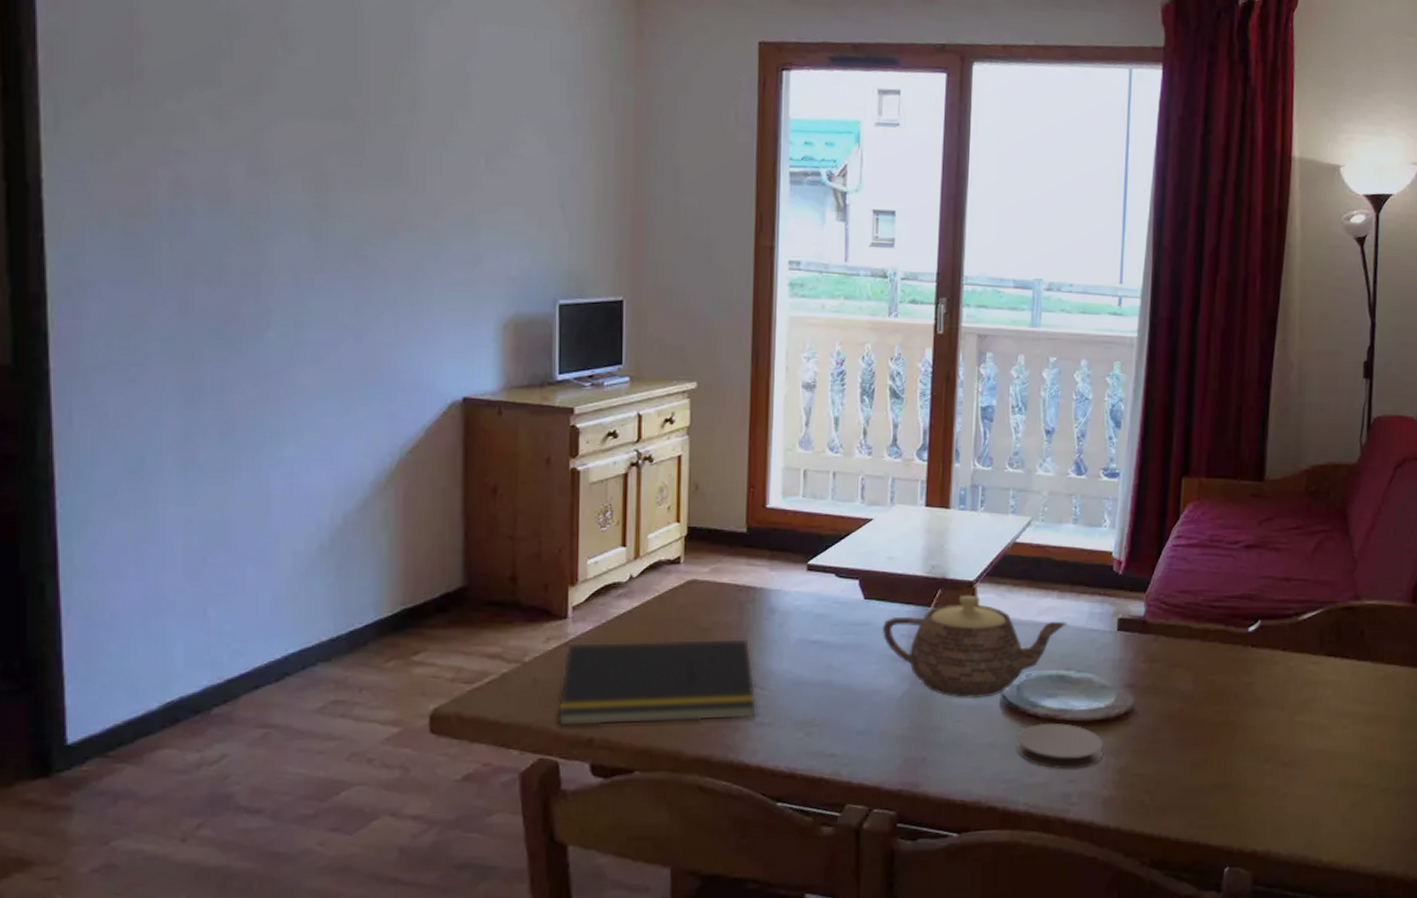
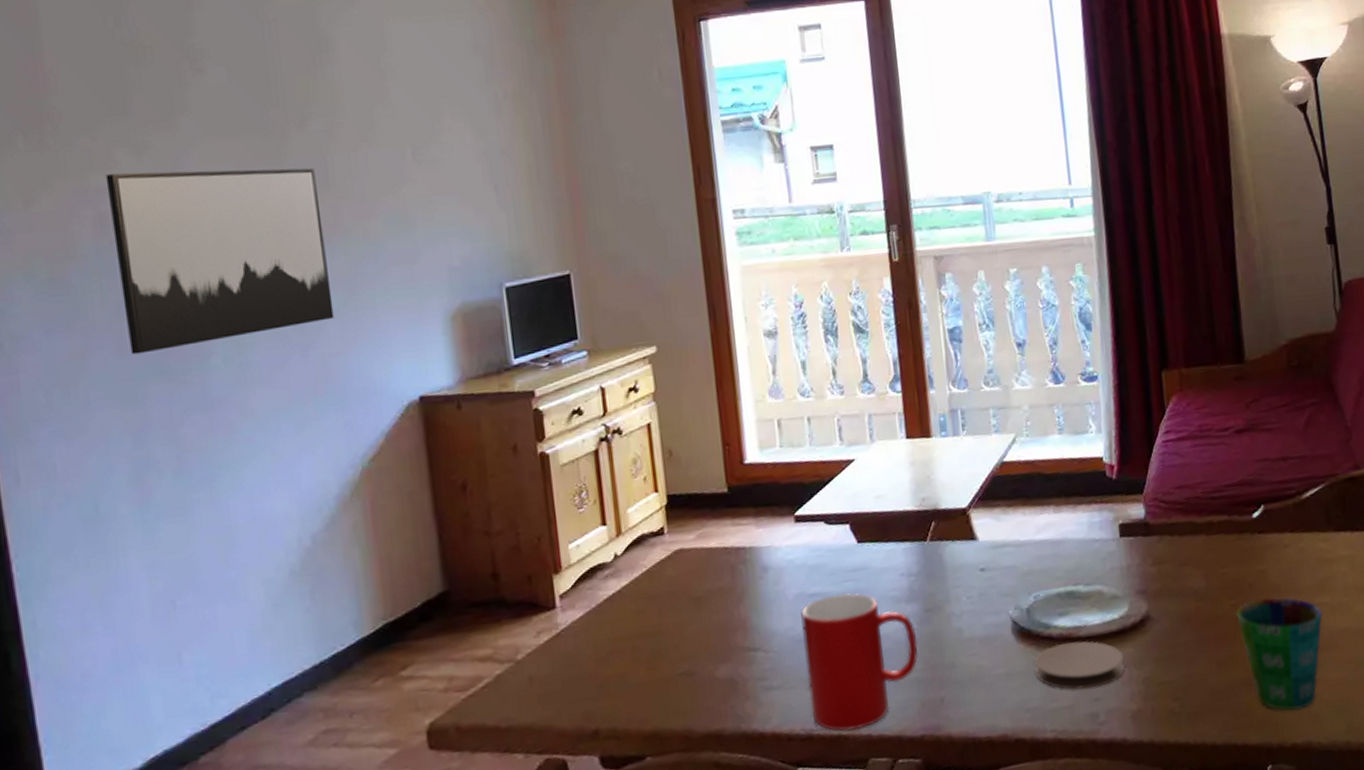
wall art: none [187,139,391,318] -> present [105,167,335,355]
notepad: present [557,638,758,728] -> none [557,601,765,723]
cup: none [797,644,908,776] -> present [801,592,919,731]
teapot: present [881,595,1067,699] -> none [879,522,1068,631]
cup: none [1218,709,1302,820] -> present [1236,596,1323,712]

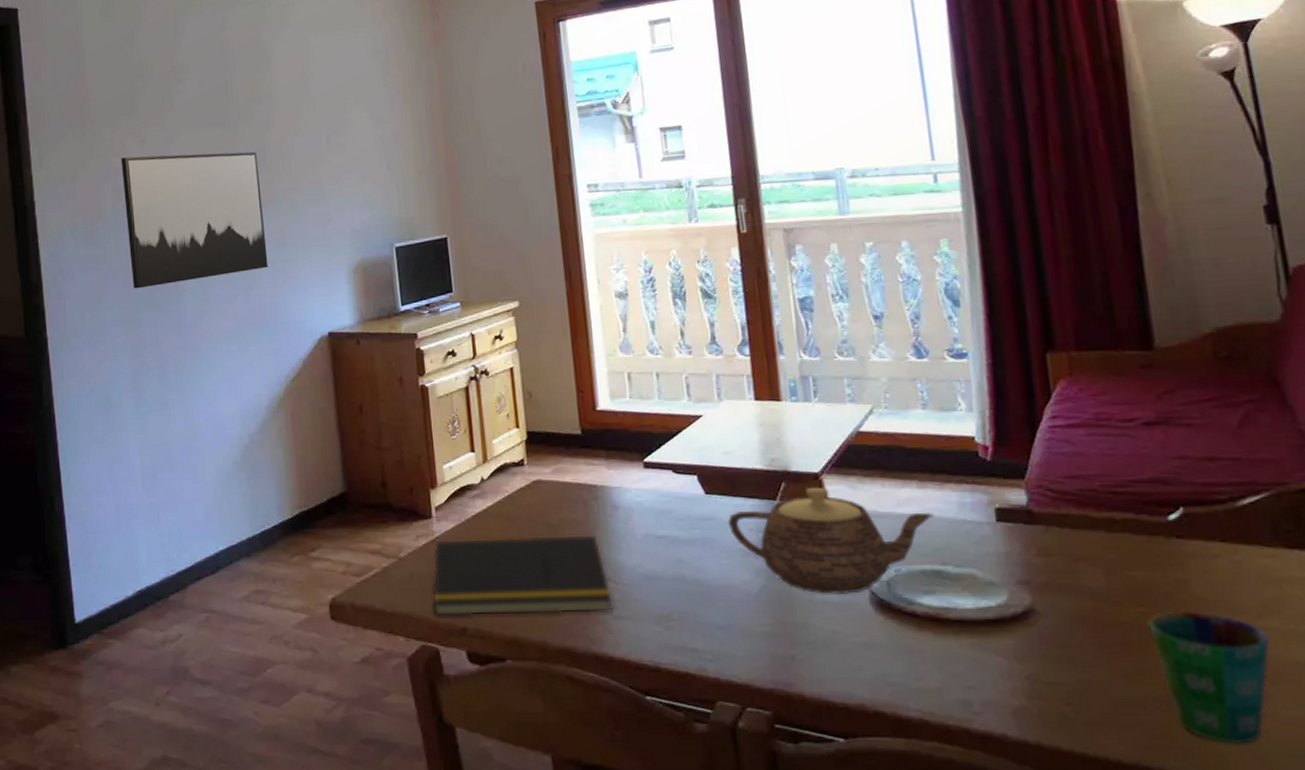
notepad: none [557,601,765,723] -> present [432,534,614,617]
cup: present [801,592,919,731] -> none [649,539,768,672]
teapot: none [879,522,1068,631] -> present [727,487,934,595]
coaster: present [1035,641,1125,690] -> none [896,622,1004,674]

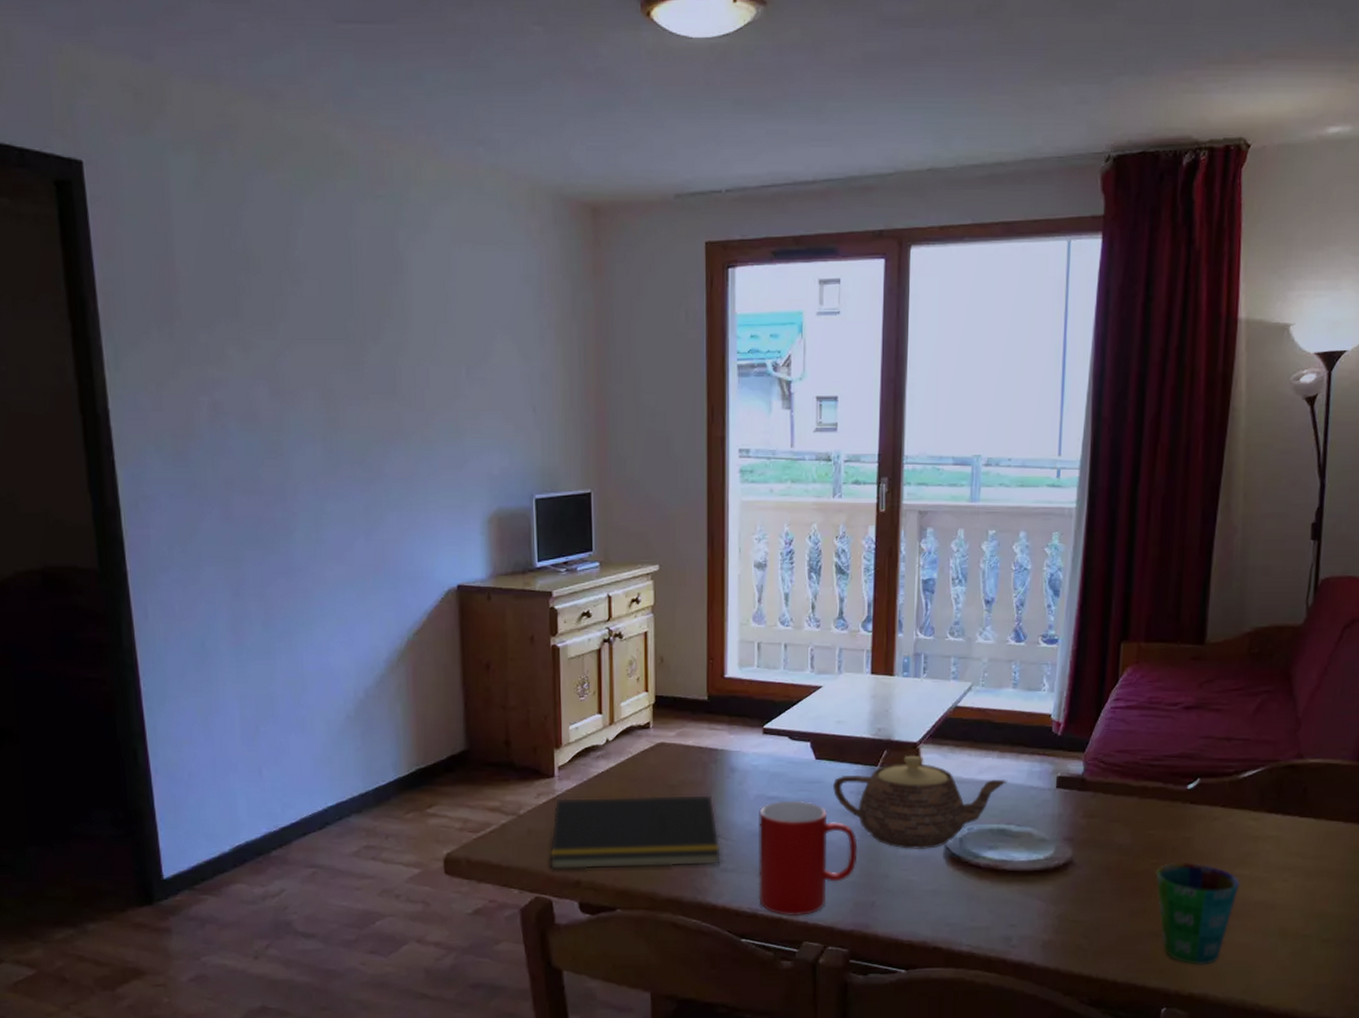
wall art: present [121,151,268,289] -> none [219,367,394,523]
cup: none [649,539,768,672] -> present [759,800,858,917]

